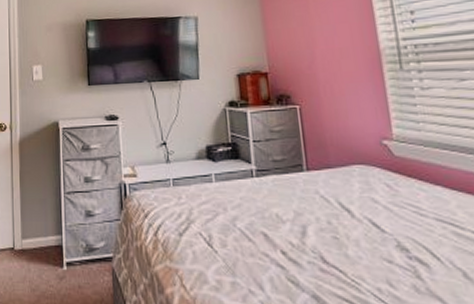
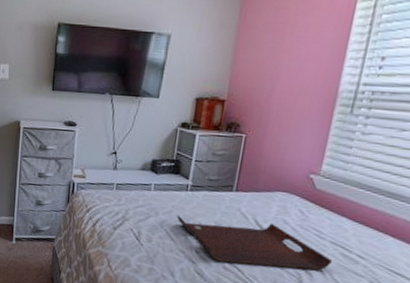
serving tray: none [249,204,448,263] -> present [177,215,333,271]

